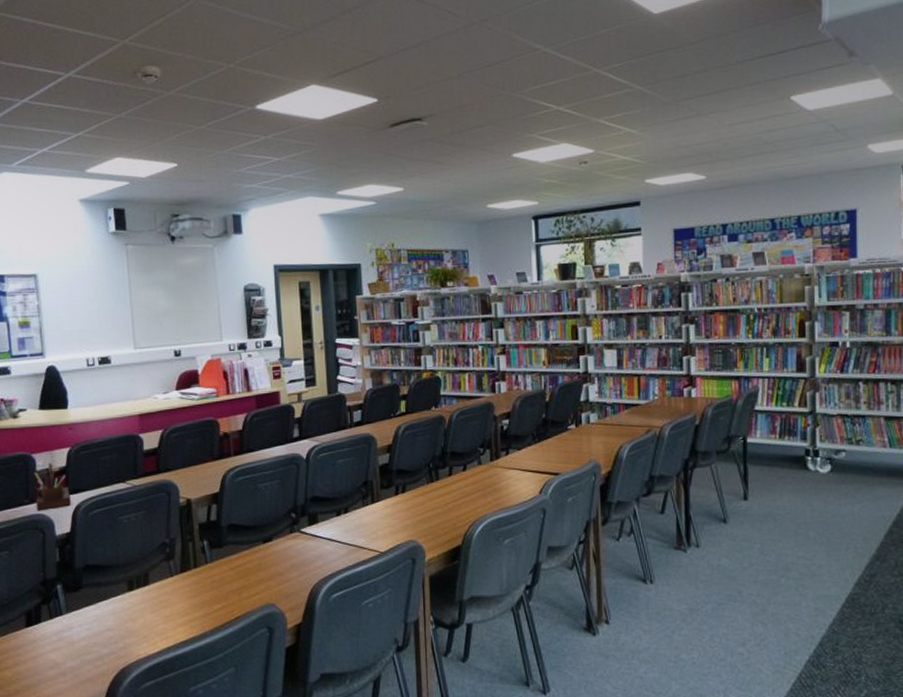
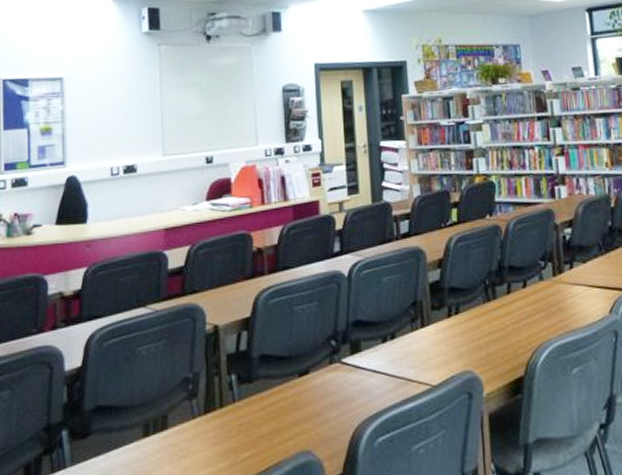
desk organizer: present [34,462,71,510] -> none [45,285,84,341]

